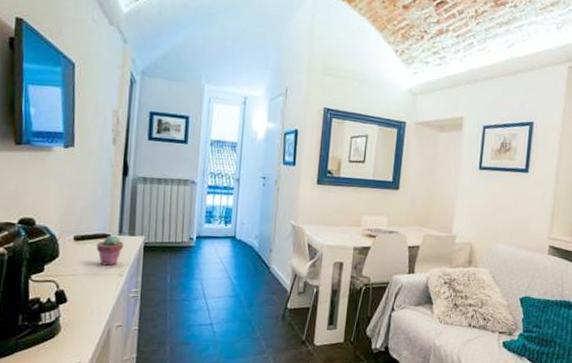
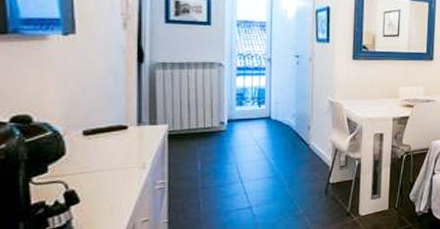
potted succulent: present [96,235,124,266] -> none [111,126,145,159]

